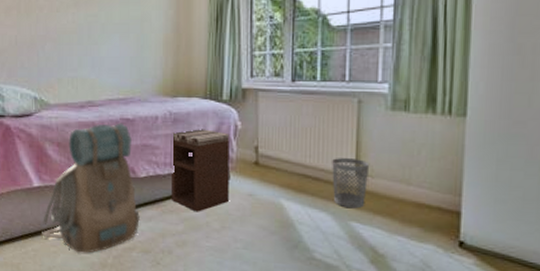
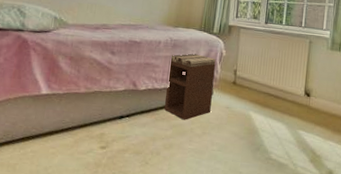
backpack: present [40,123,140,253] -> none [42,44,137,155]
wastebasket: present [332,158,370,209] -> none [288,82,314,121]

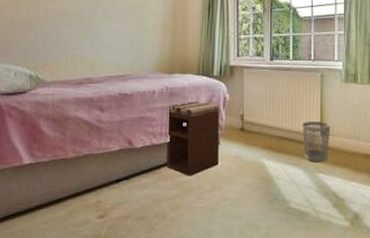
wastebasket: none [288,82,314,121] -> present [303,122,331,163]

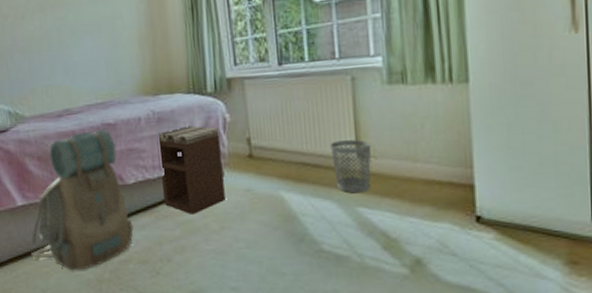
backpack: none [29,98,136,227] -> present [30,128,134,271]

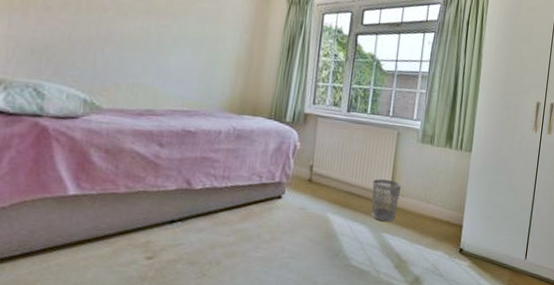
backpack: present [30,128,134,271] -> none [70,134,191,267]
nightstand: present [156,125,226,215] -> none [225,146,289,224]

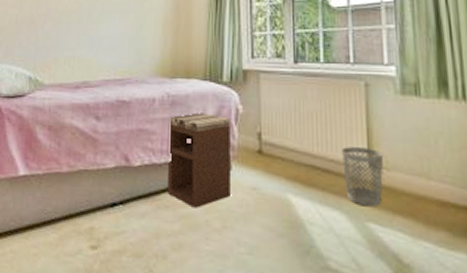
nightstand: none [225,146,289,224] -> present [166,112,230,208]

